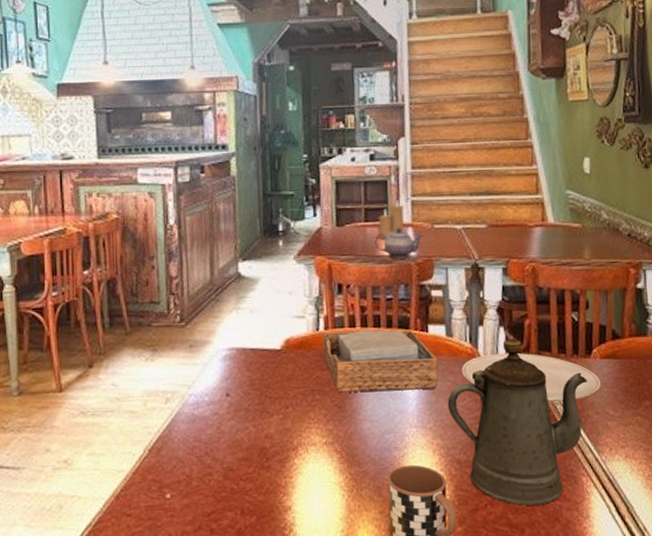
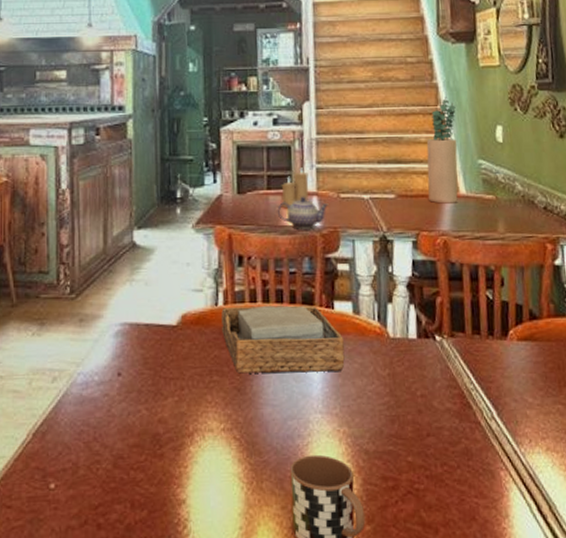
coffee pot: present [447,338,587,506] -> none [354,317,504,503]
plate: present [461,353,602,403] -> none [369,333,519,388]
vase: none [516,131,547,233] -> present [426,97,458,204]

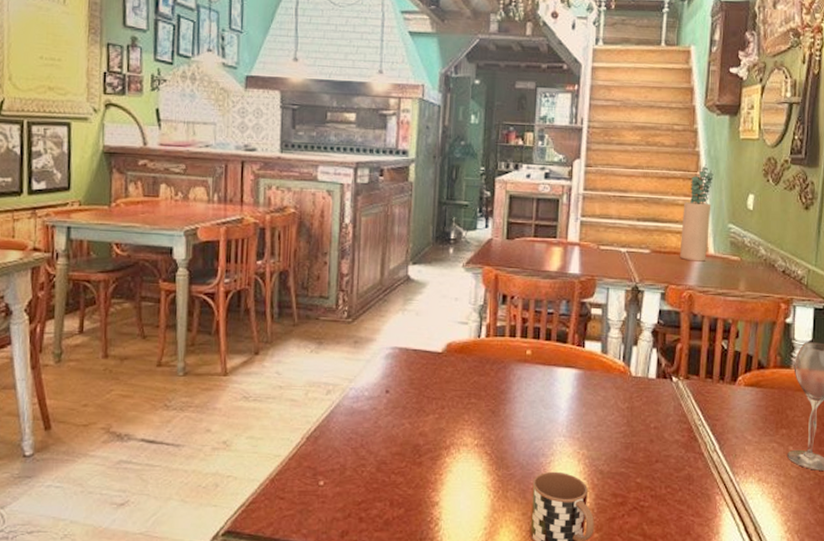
napkin holder: present [221,305,345,374] -> none [481,340,591,402]
teapot: present [277,196,329,230] -> none [541,245,589,276]
candle: present [281,167,309,208] -> none [546,219,573,255]

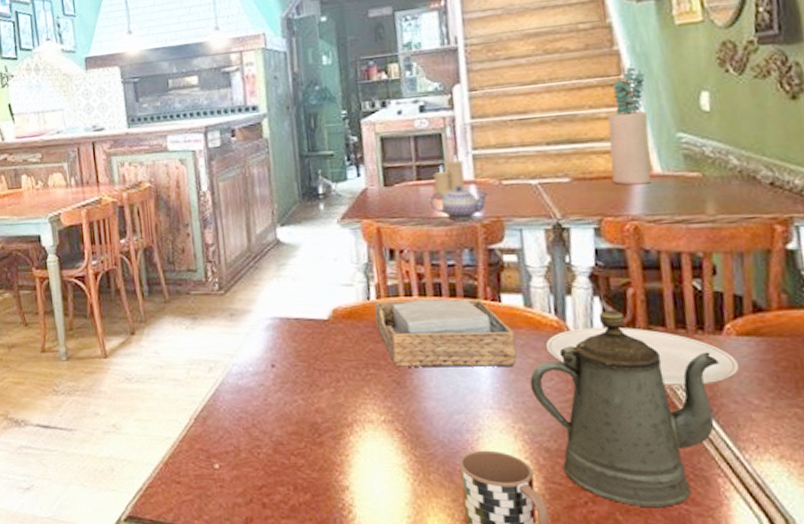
napkin holder: none [481,340,591,402] -> present [374,298,517,367]
teapot: none [541,245,589,276] -> present [429,185,489,221]
candle: none [546,219,573,255] -> present [432,155,465,198]
coffee pot: none [596,360,730,519] -> present [529,310,719,508]
plate: none [612,373,743,424] -> present [545,327,740,387]

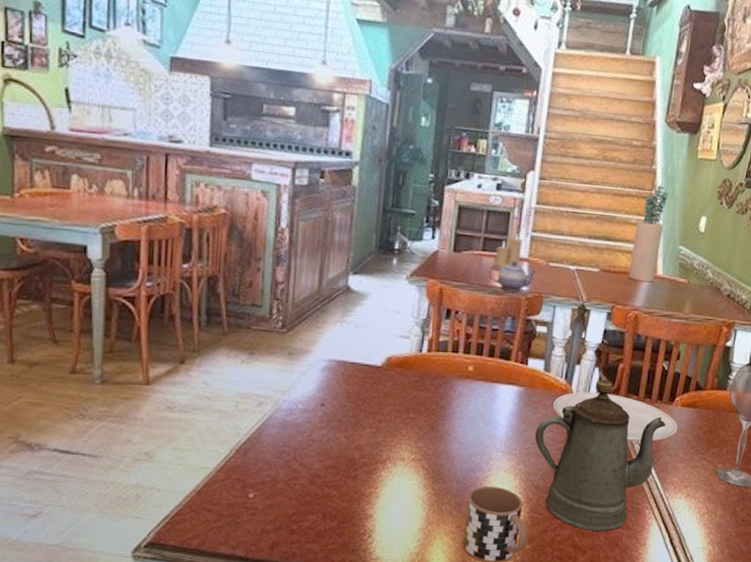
napkin holder: present [374,298,517,367] -> none [422,355,532,418]

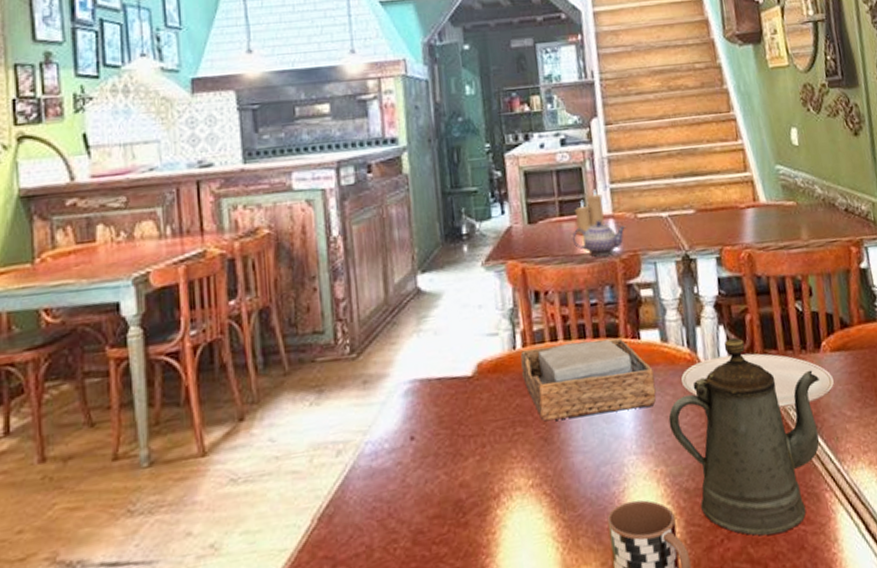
napkin holder: none [422,355,532,418] -> present [520,338,657,422]
vase: present [628,183,669,283] -> none [722,102,759,216]

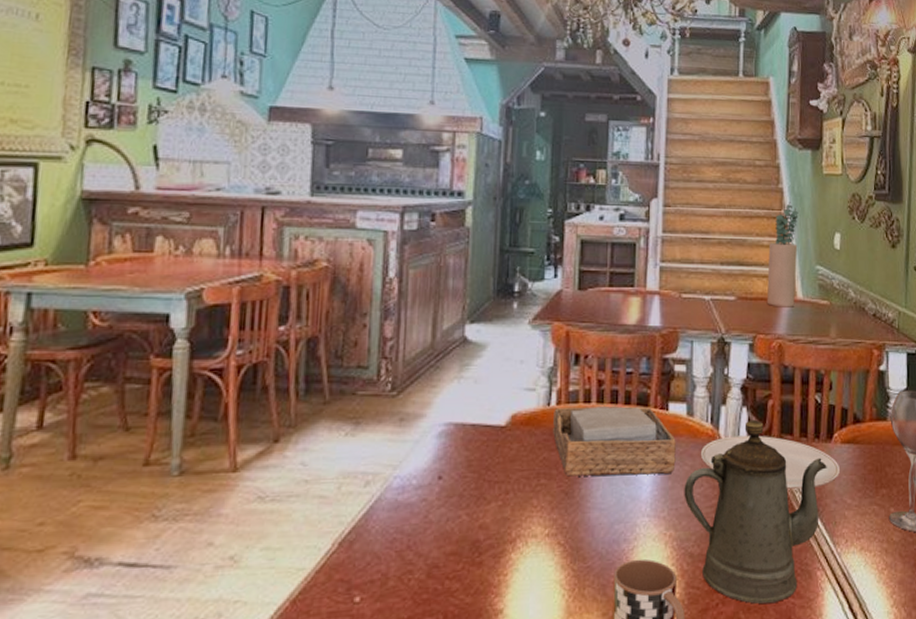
teapot: present [572,220,626,257] -> none [617,295,670,330]
candle: present [574,189,605,235] -> none [623,265,652,306]
vase: none [722,102,759,216] -> present [766,202,798,307]

